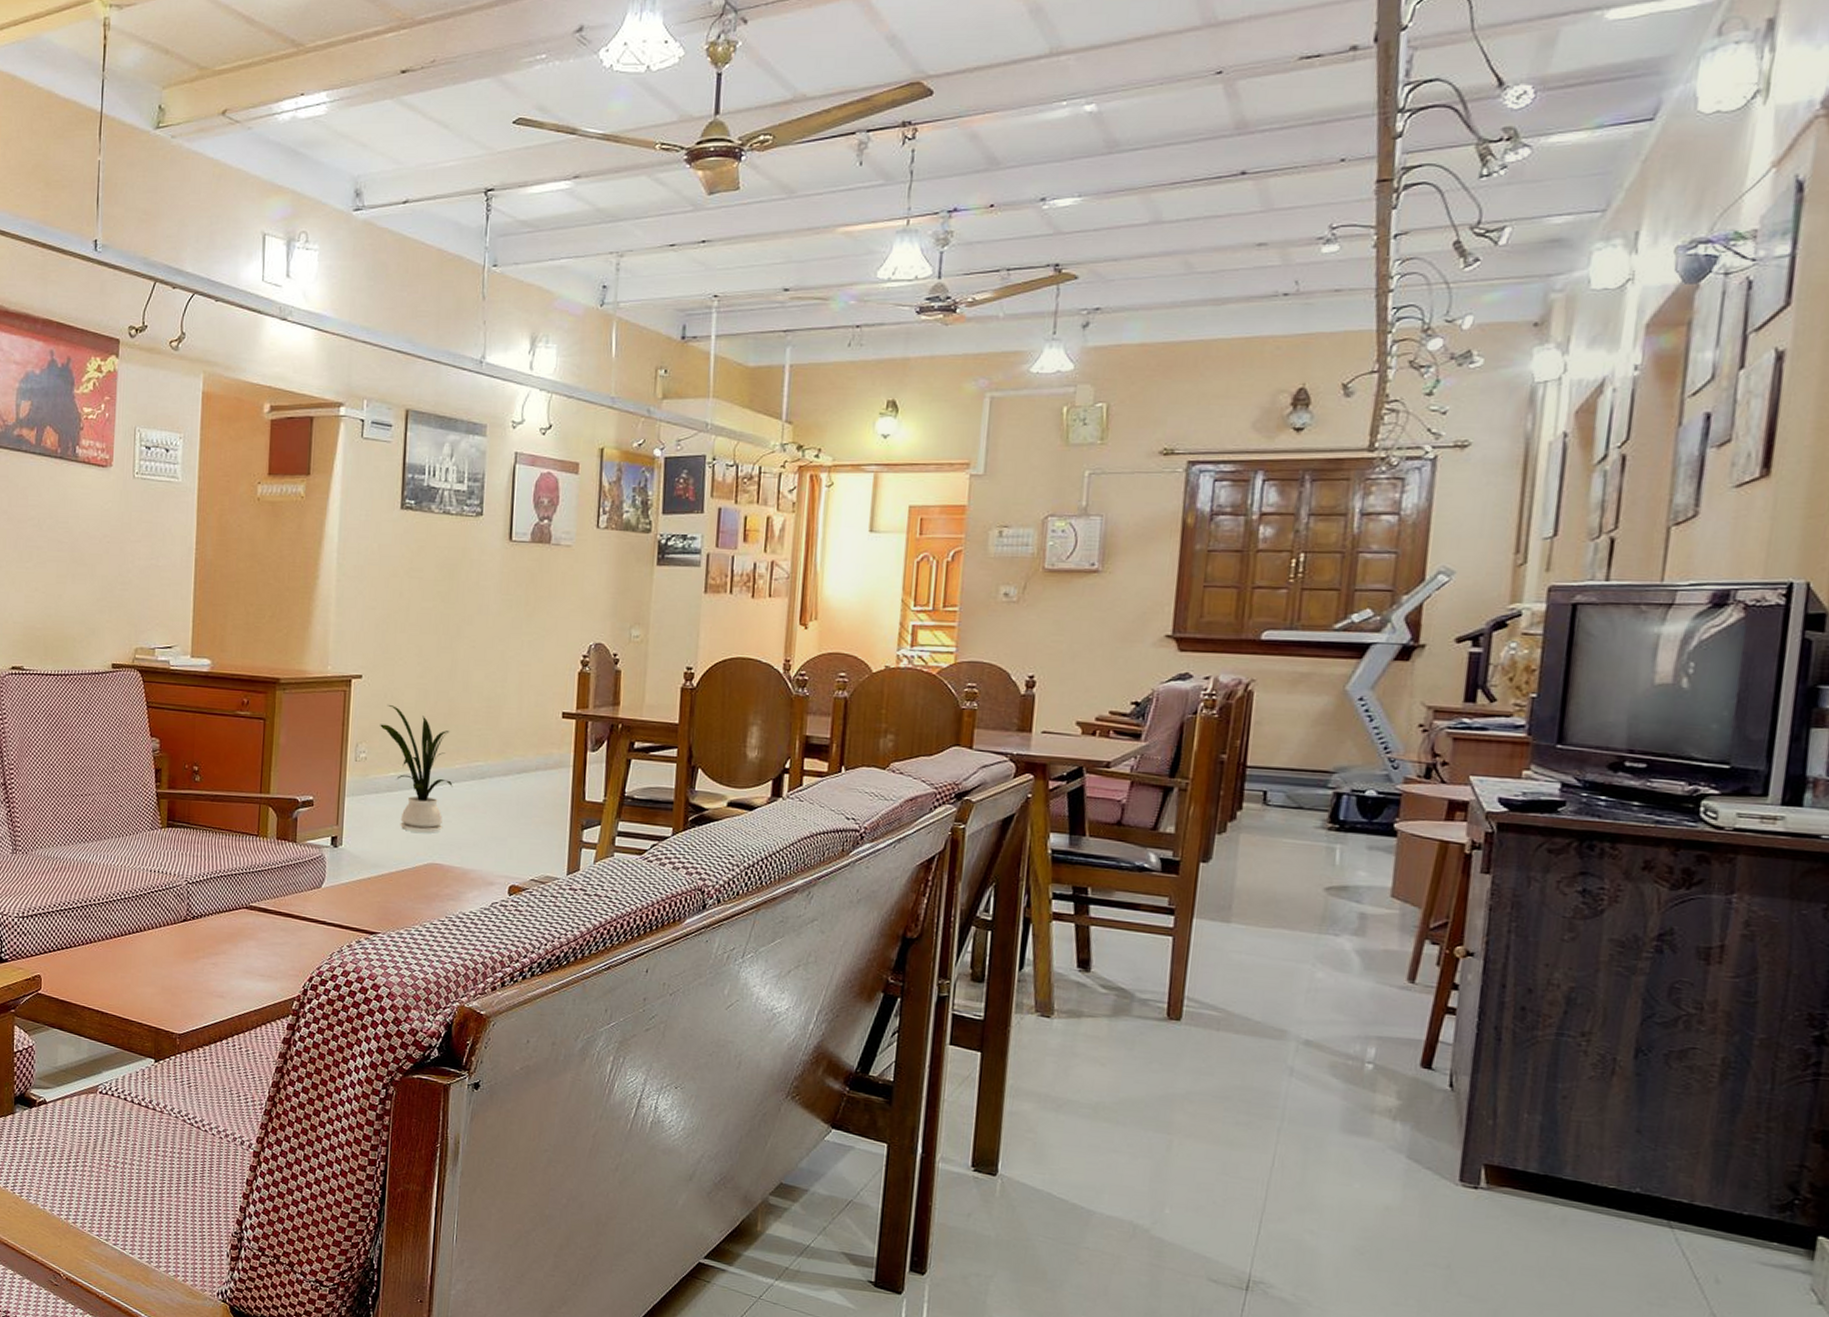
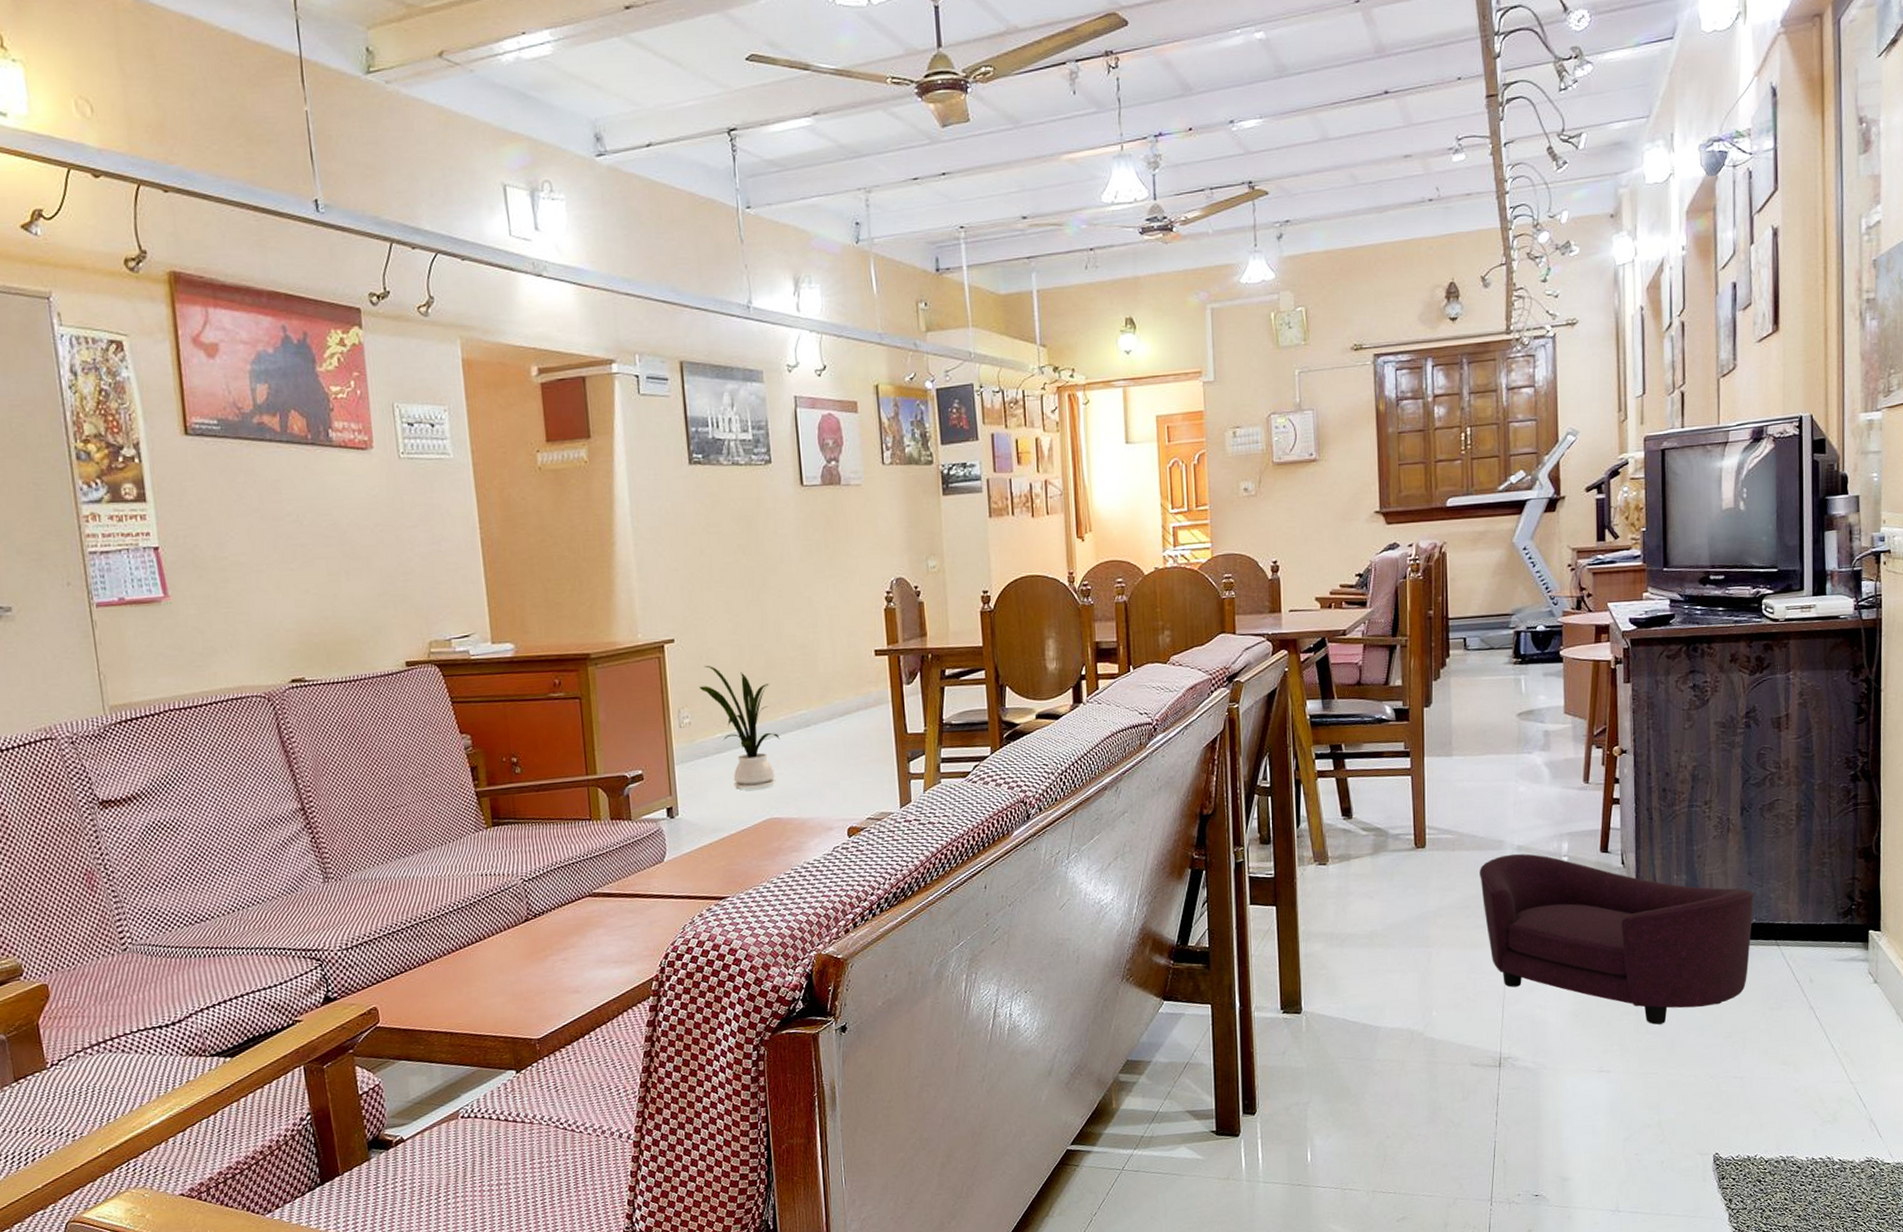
dog bed: none [1248,1047,1642,1288] -> present [1480,853,1754,1025]

